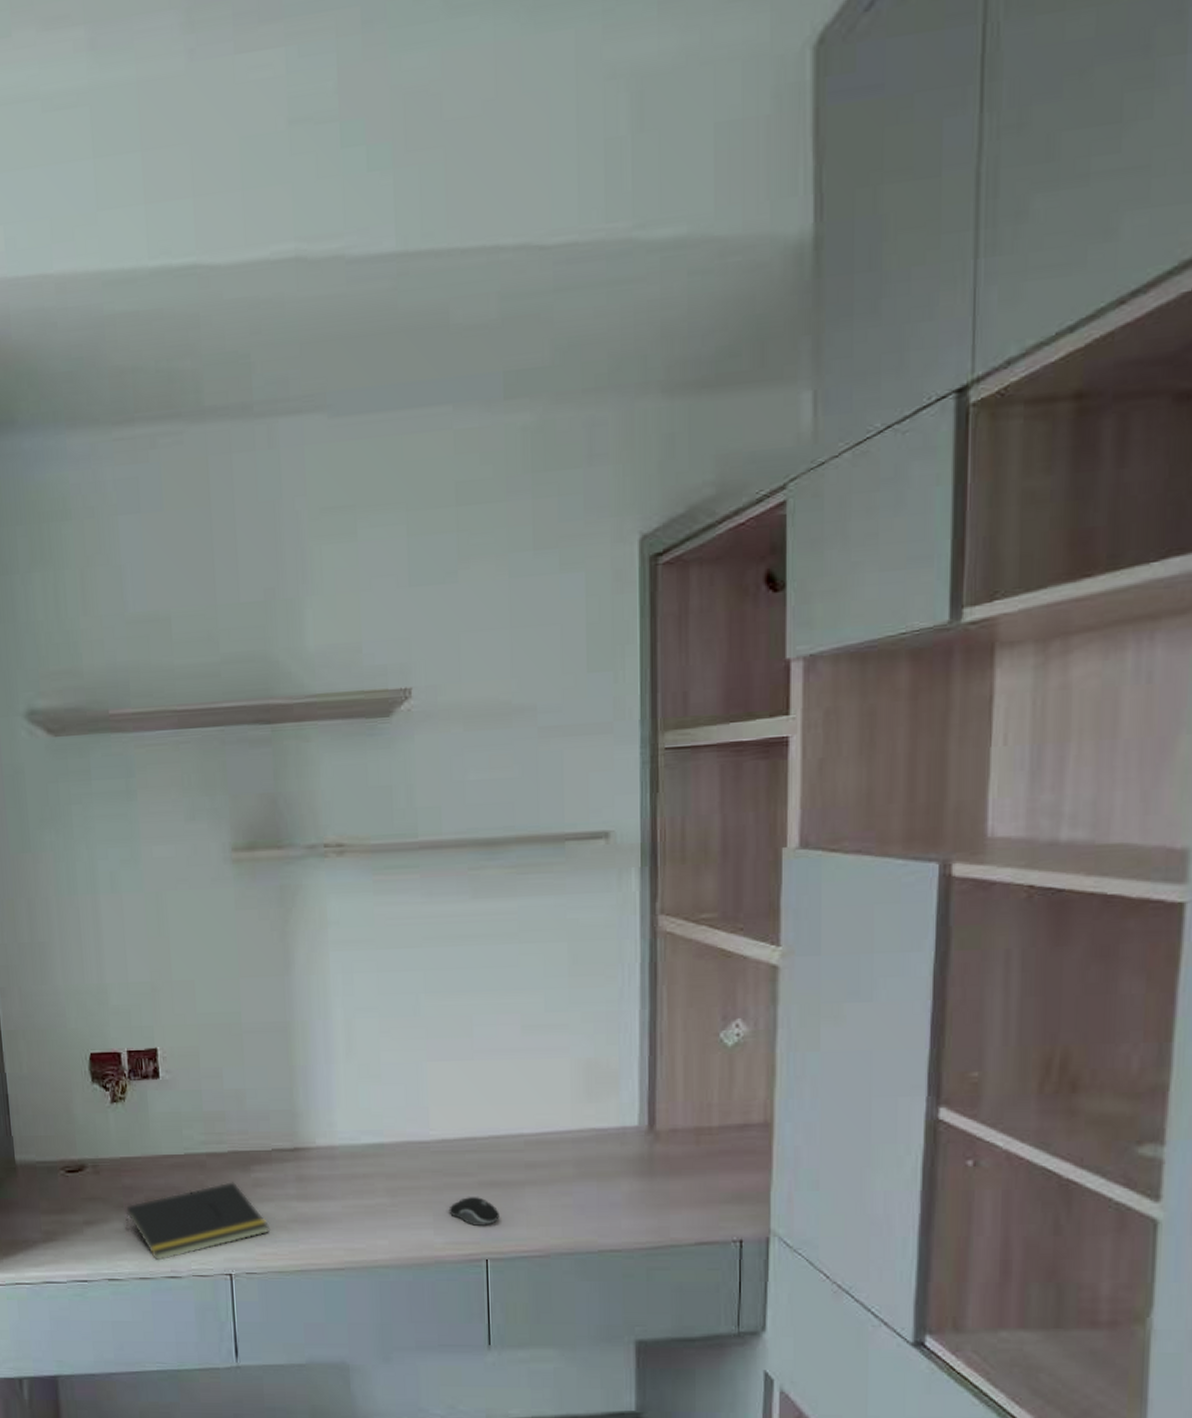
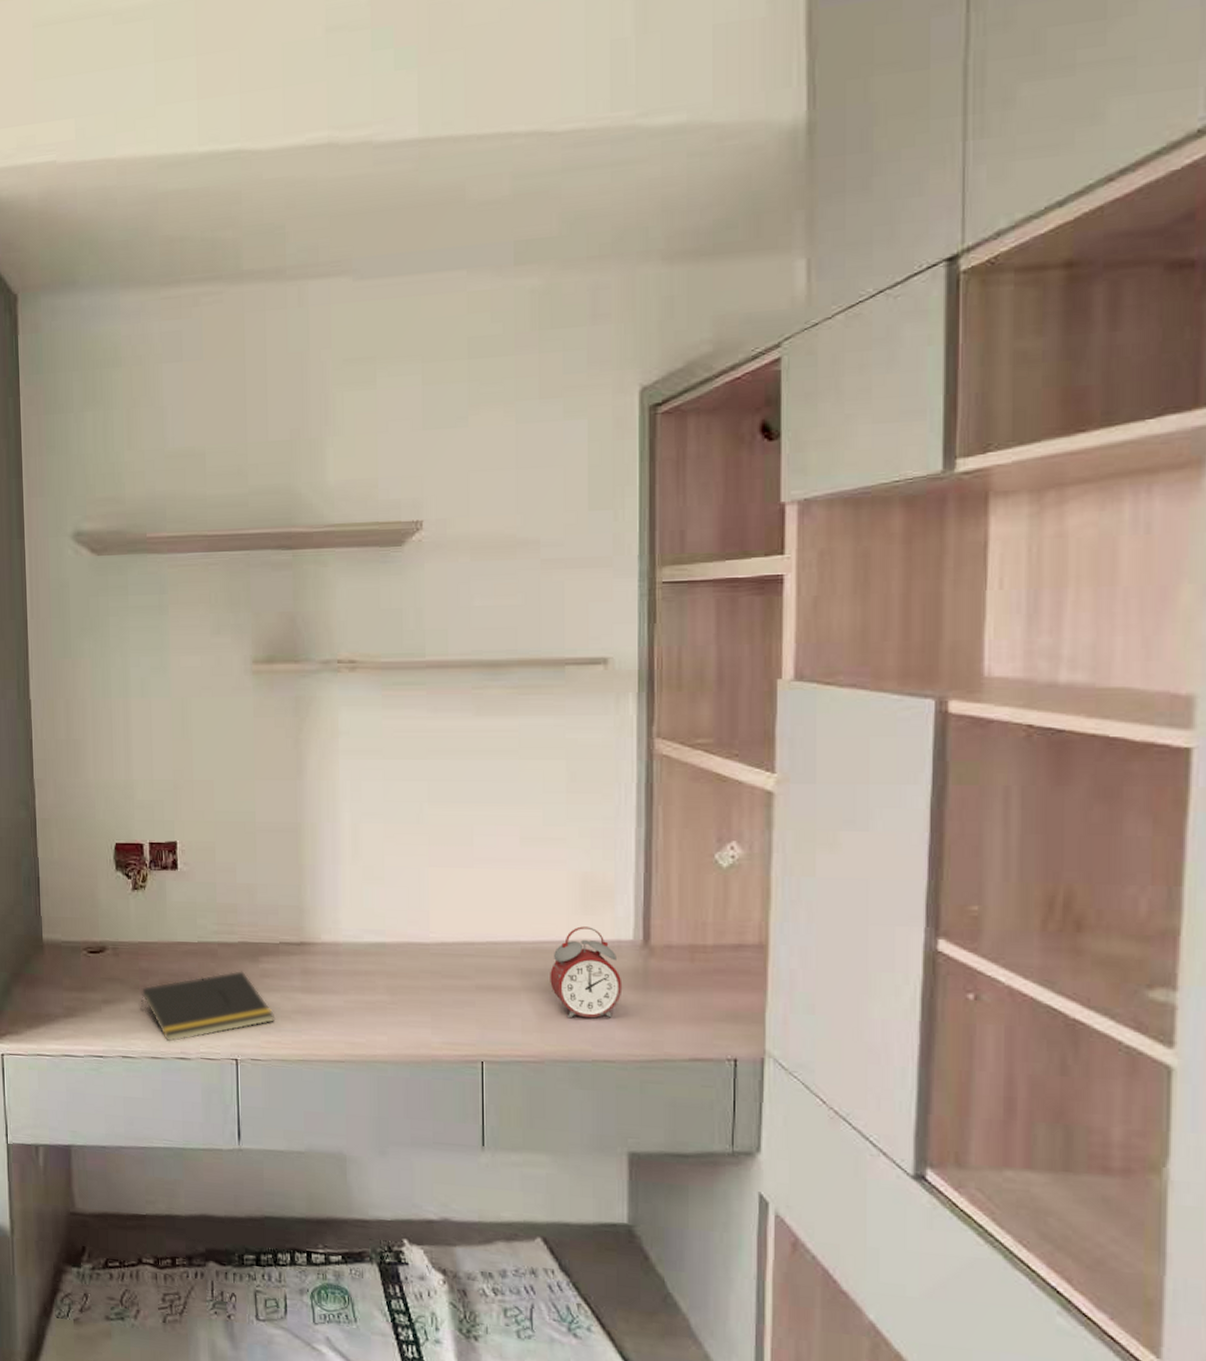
computer mouse: present [448,1197,500,1226] -> none [446,999,496,1028]
alarm clock: none [554,1114,628,1210] -> present [550,926,623,1019]

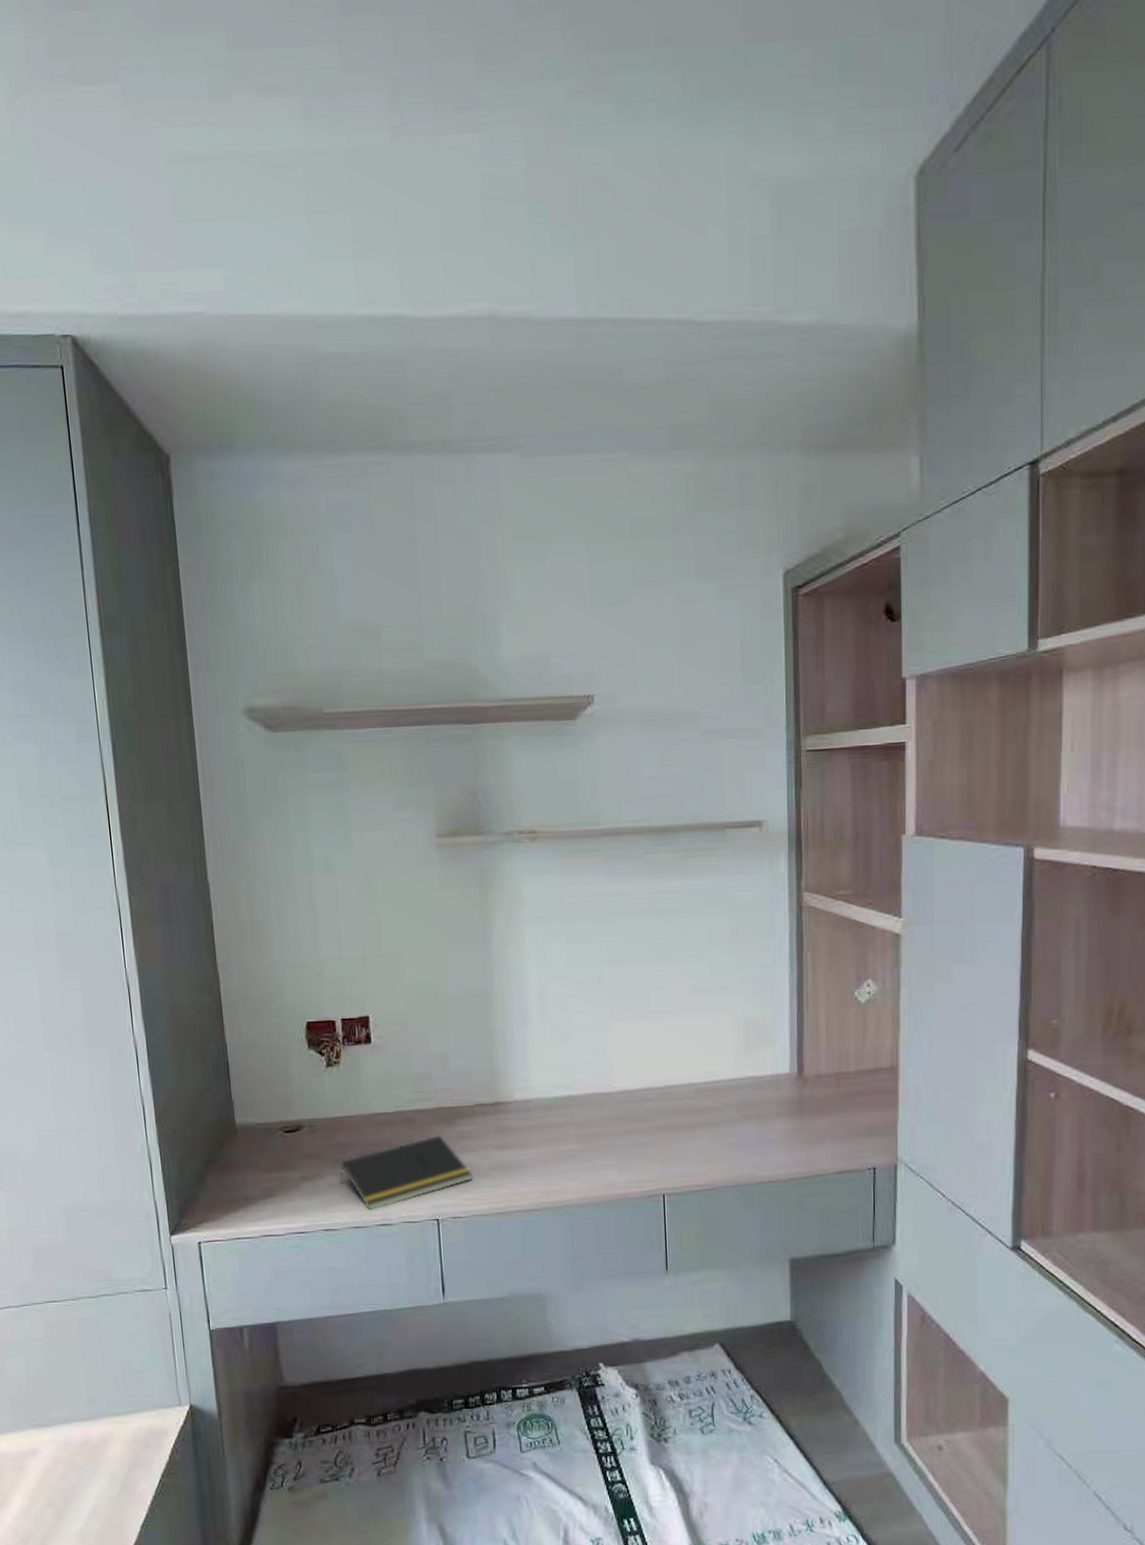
alarm clock: present [550,926,623,1019] -> none [720,1064,782,1148]

